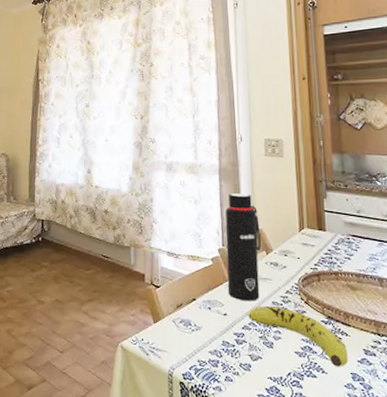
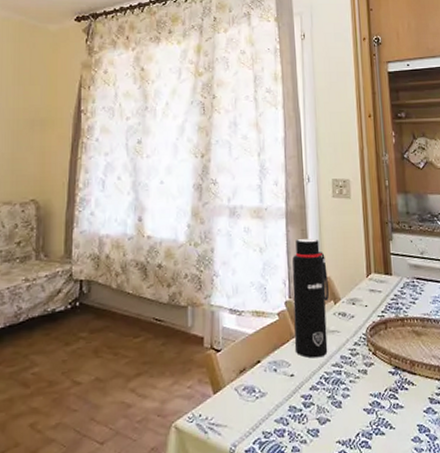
fruit: present [248,307,348,367] -> none [316,361,415,421]

